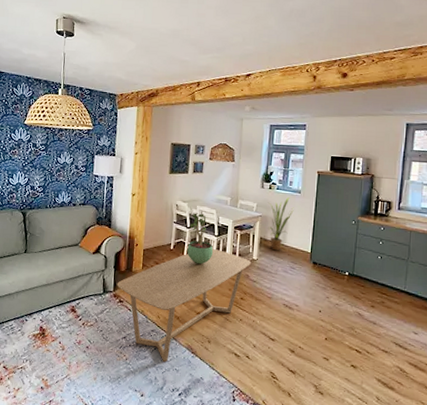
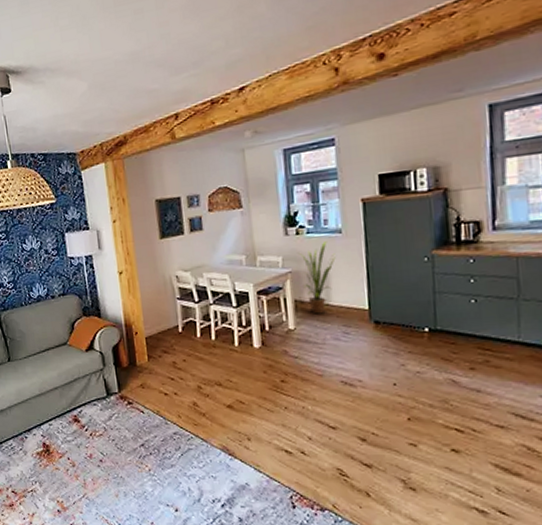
coffee table: present [117,248,252,363] -> none [121,323,288,470]
potted plant: present [187,213,214,265] -> none [197,281,235,346]

